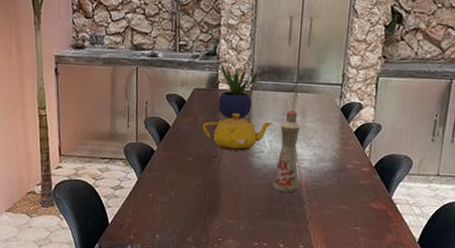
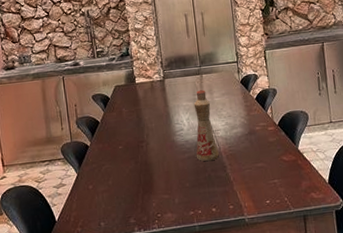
teapot: present [203,113,273,151] -> none [128,101,187,134]
potted plant: present [217,63,258,119] -> none [134,61,168,107]

